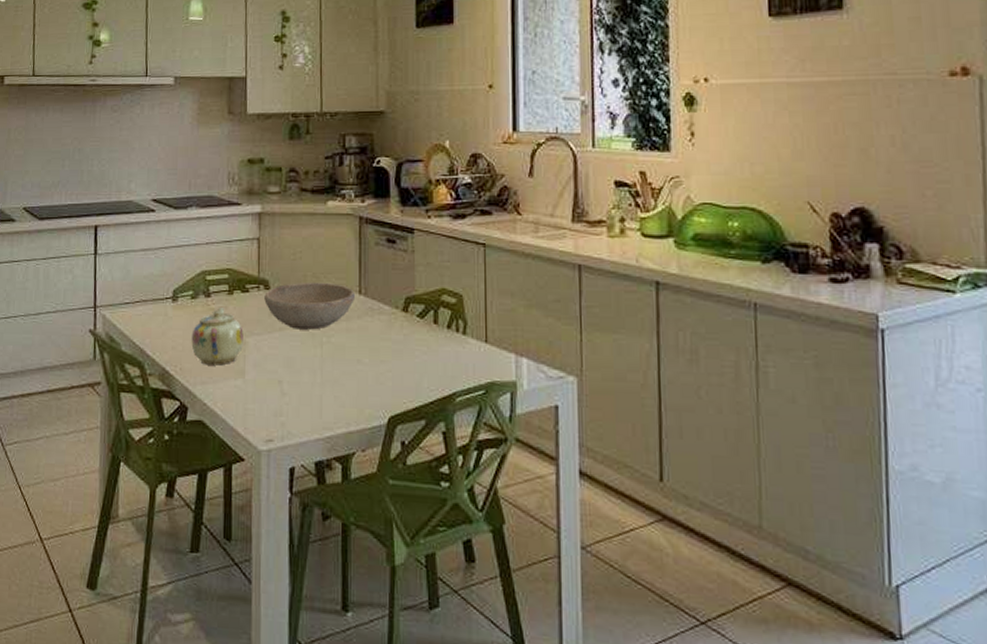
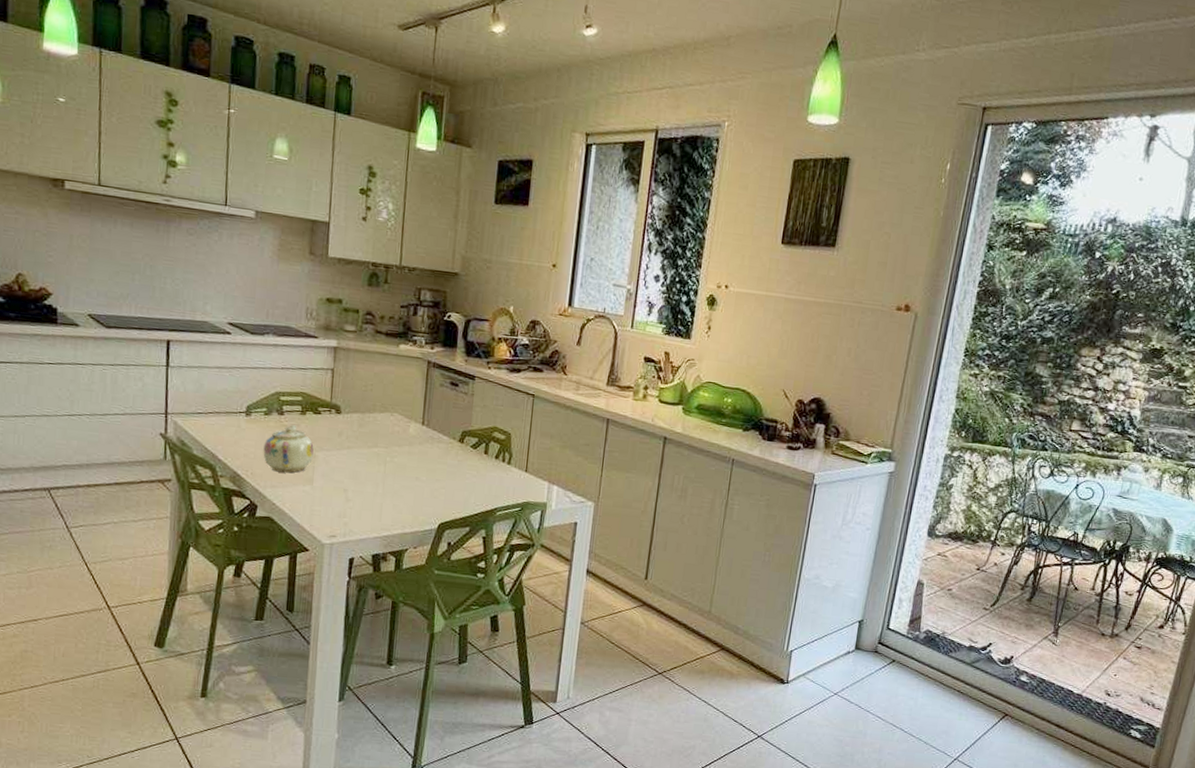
bowl: present [264,282,356,330] -> none [335,410,419,451]

